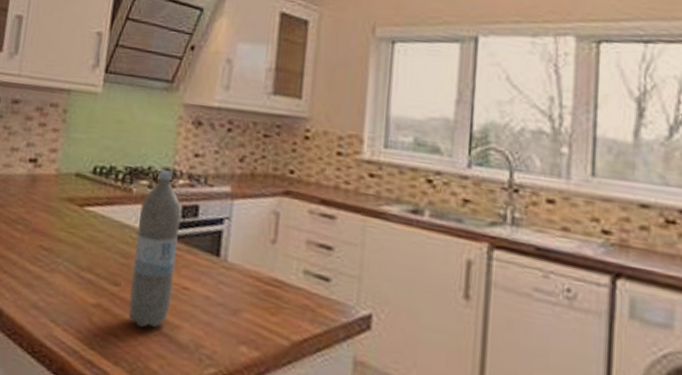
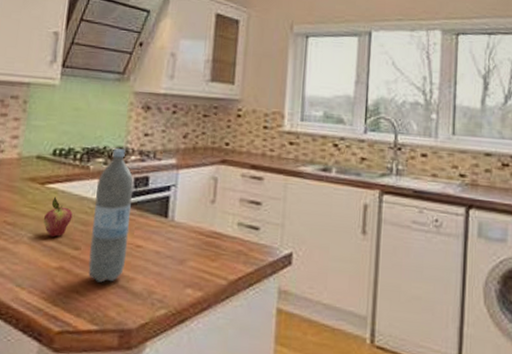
fruit: none [80,221,113,269] -> present [43,197,73,238]

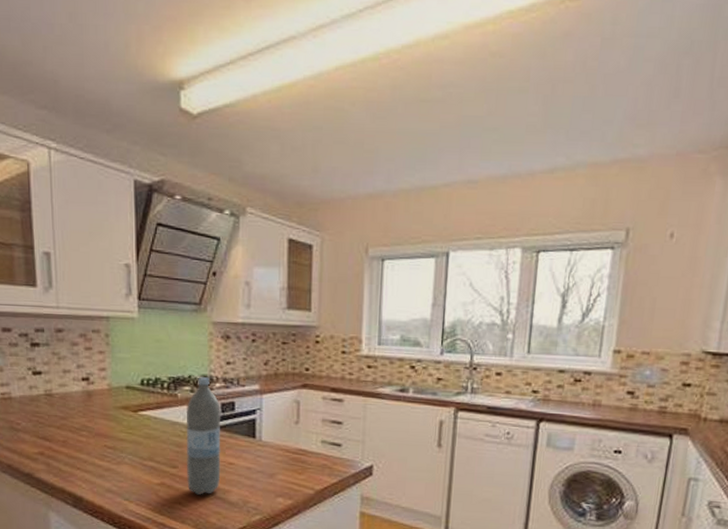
fruit: present [43,197,73,238] -> none [140,423,167,458]

